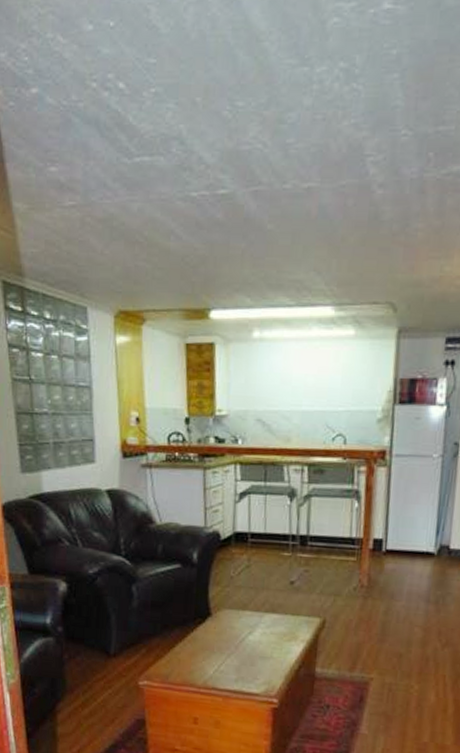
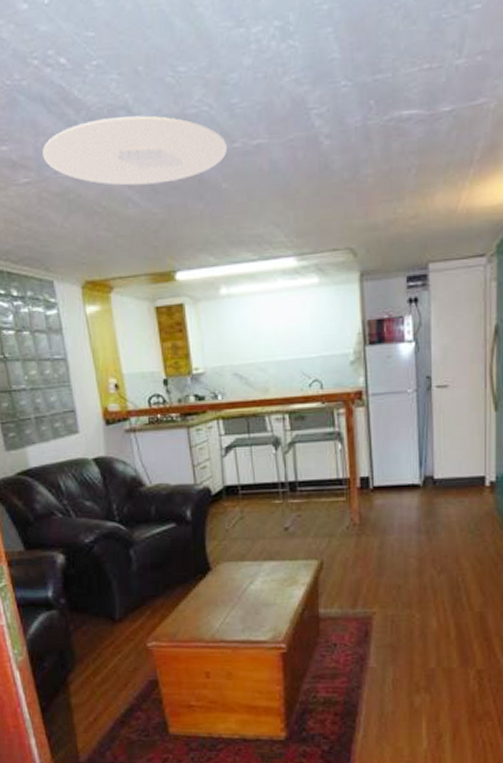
ceiling light: none [91,148,277,219] -> present [42,115,227,186]

